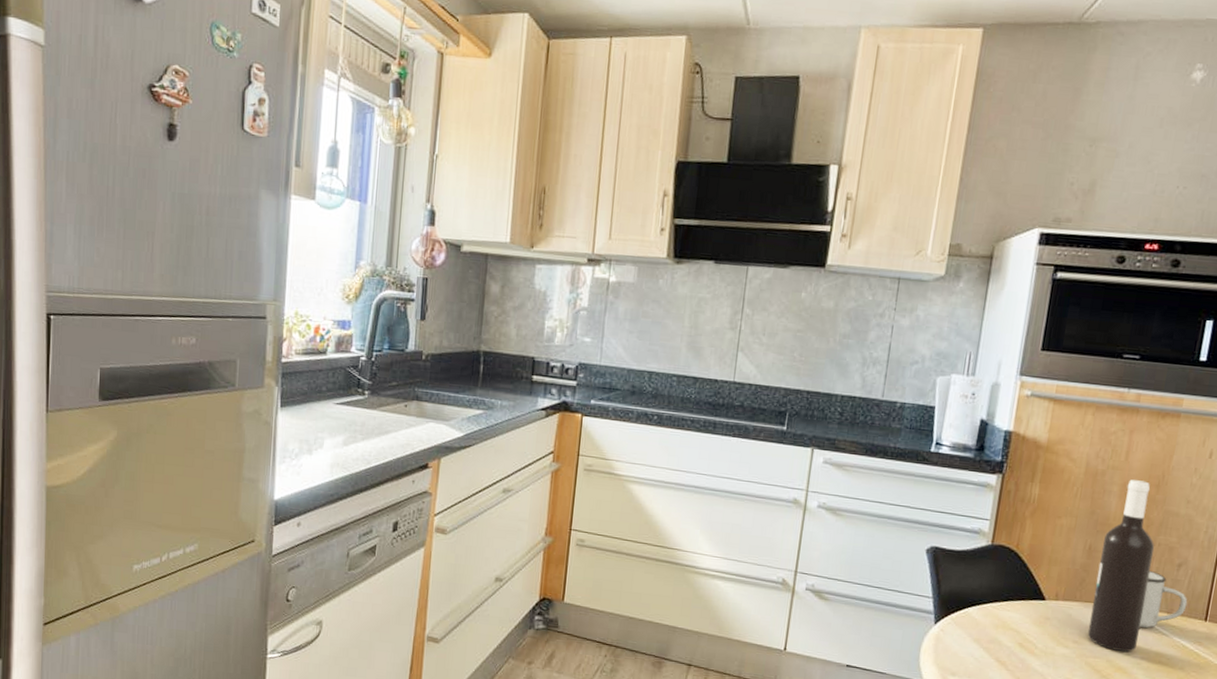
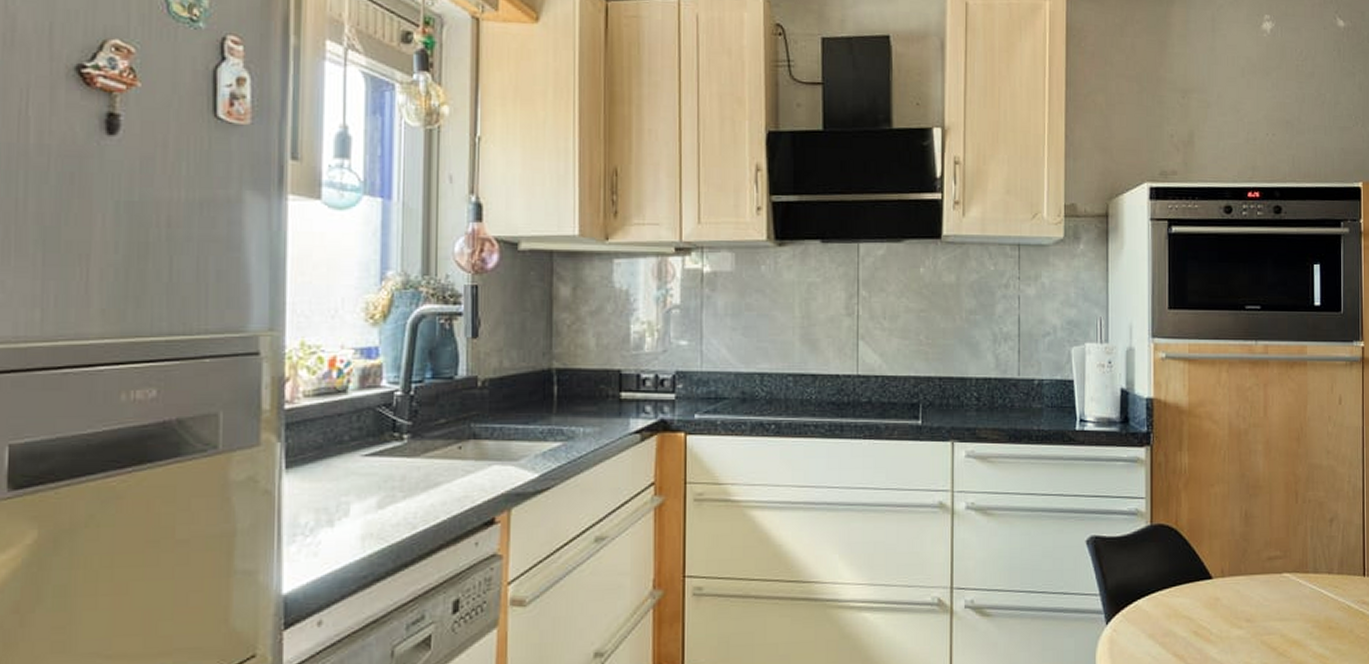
wine bottle: present [1087,479,1155,653] -> none [1257,435,1307,624]
mug: present [1139,570,1188,629] -> none [1304,530,1345,594]

